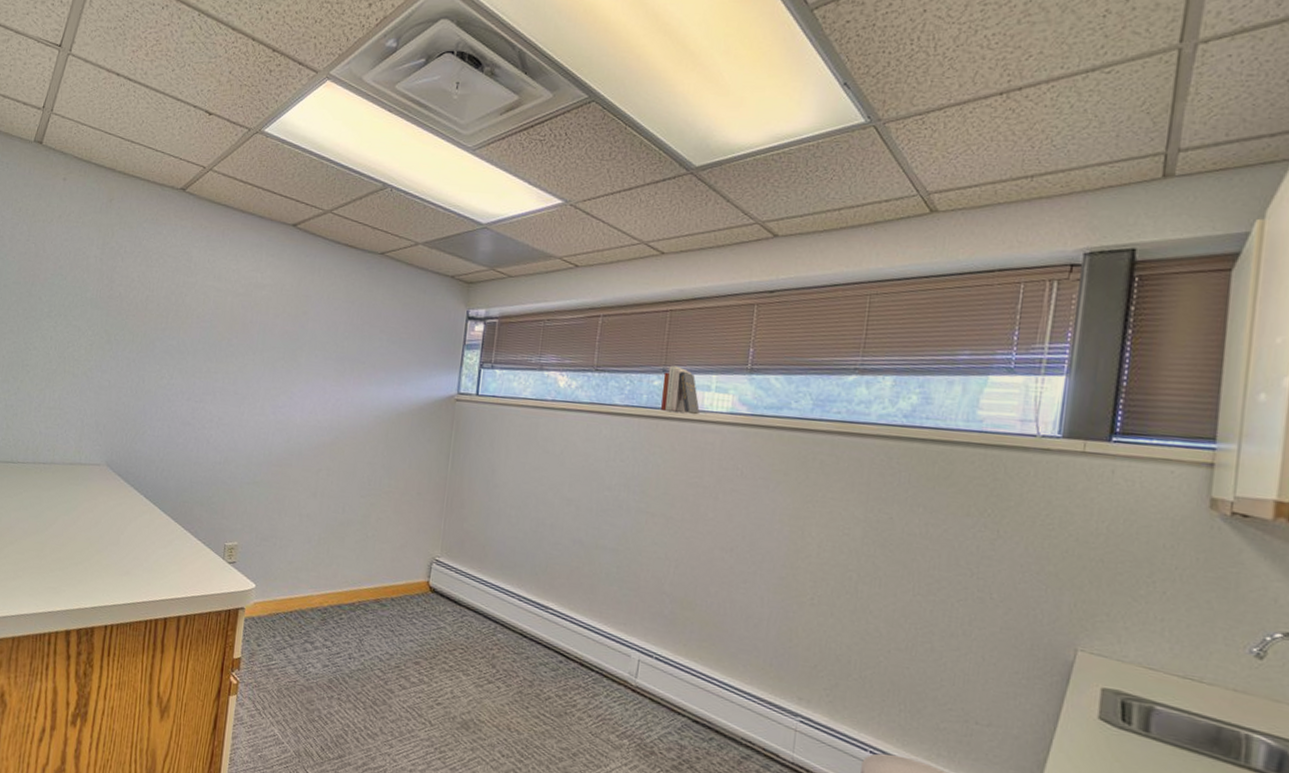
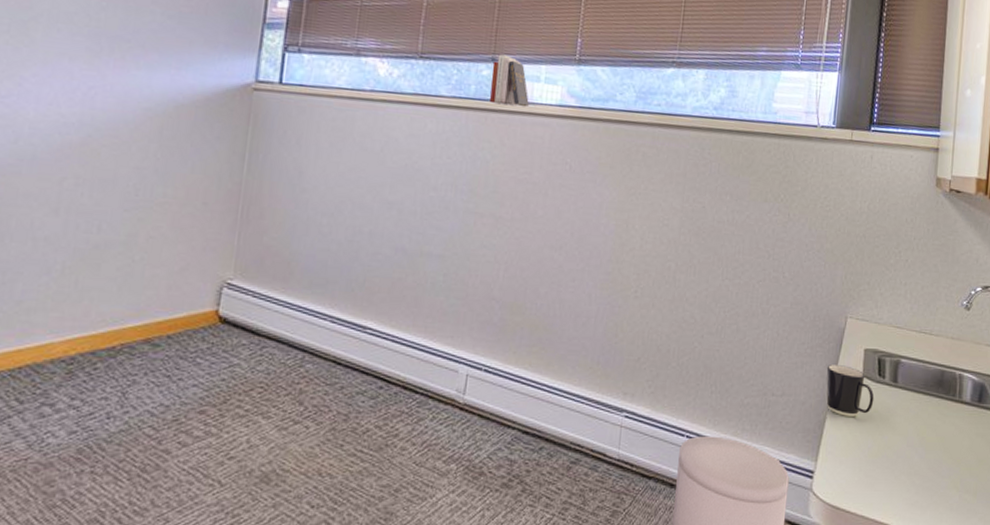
mug: none [1048,700,1116,763] -> present [826,365,875,417]

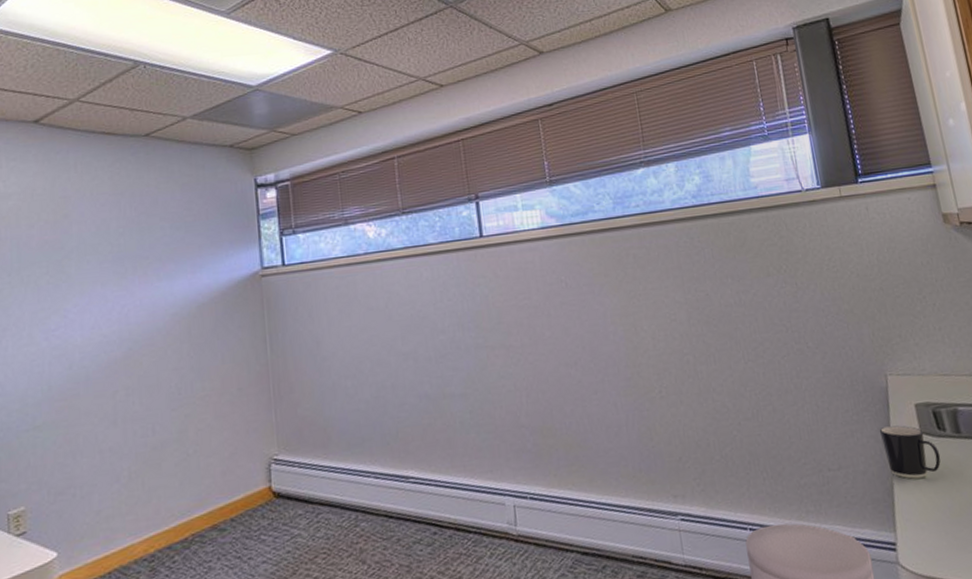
books: present [489,54,529,108] -> none [470,192,513,241]

